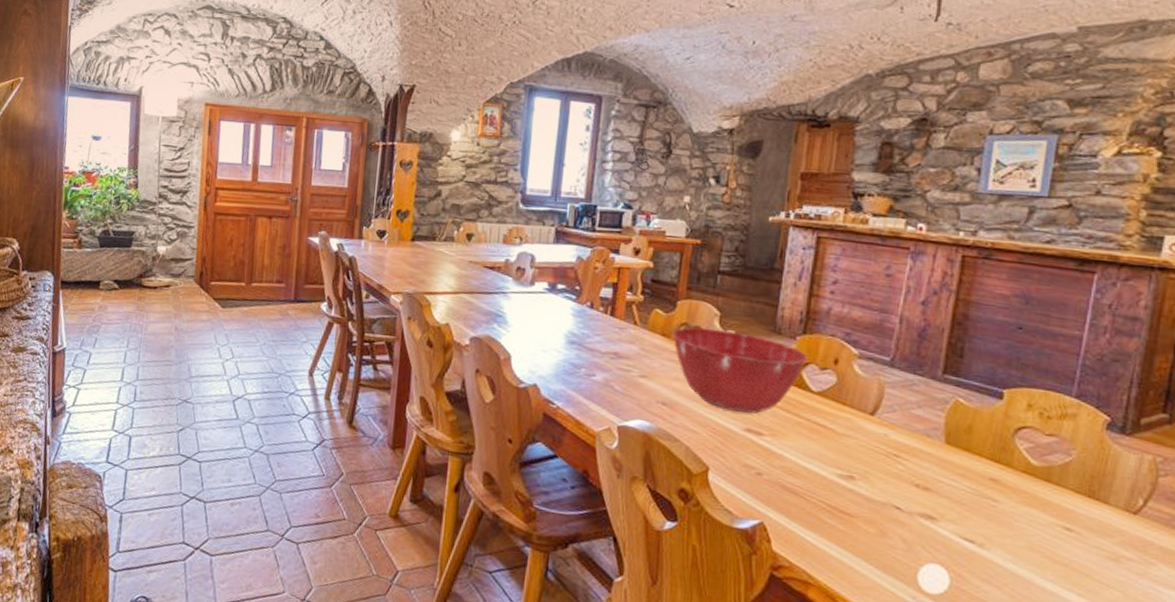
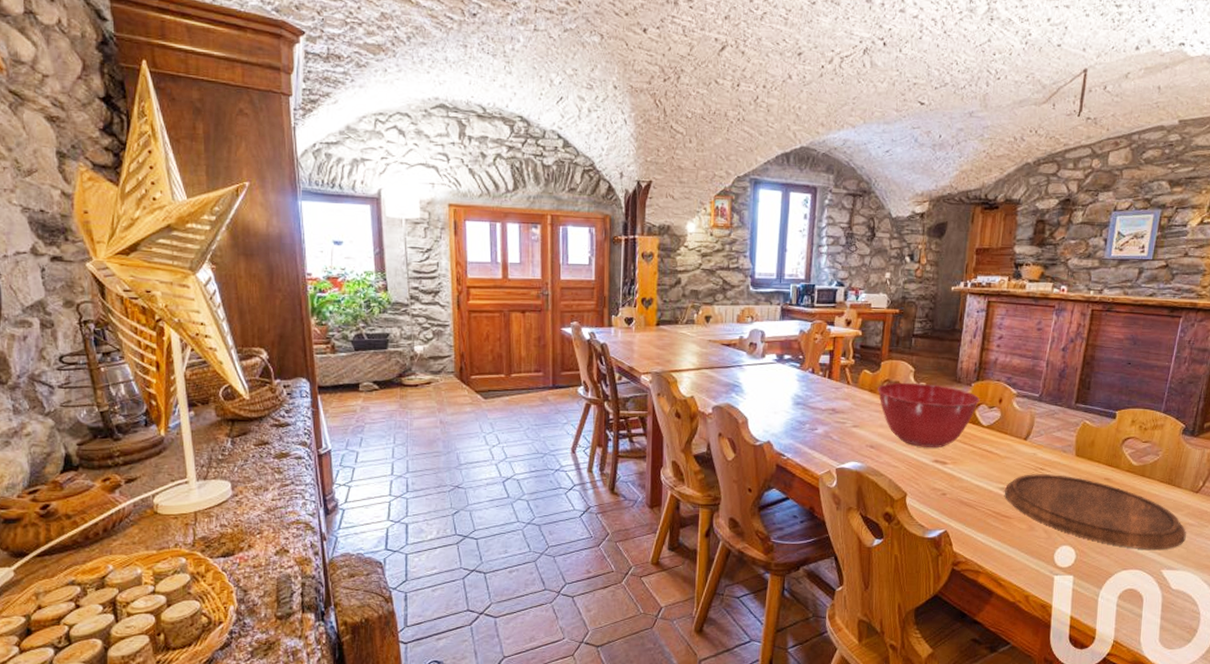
cutting board: none [844,460,1121,589] -> present [1005,474,1186,549]

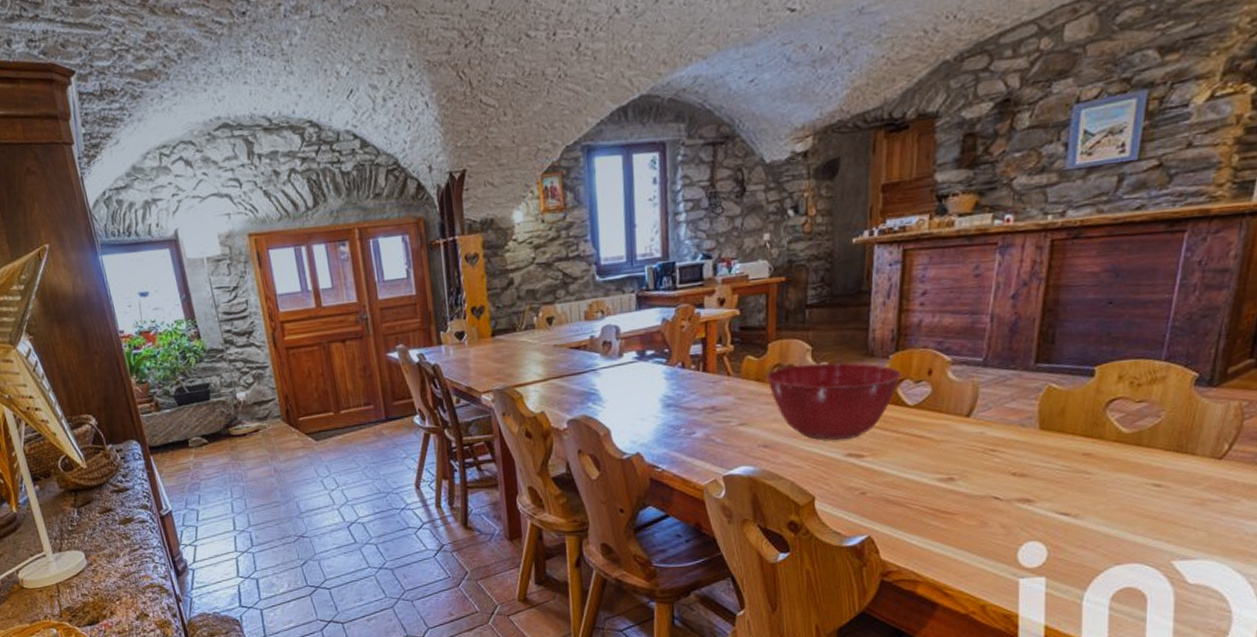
cutting board: present [1005,474,1186,549] -> none [945,455,1206,537]

